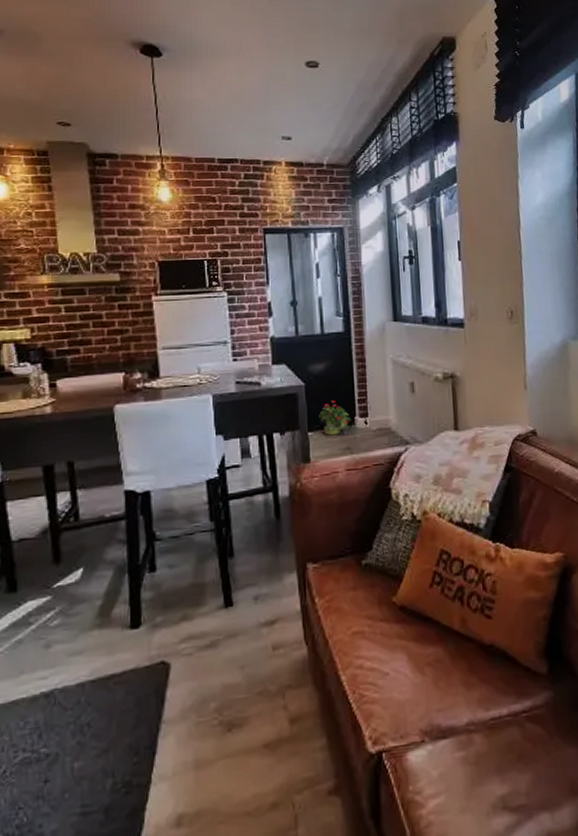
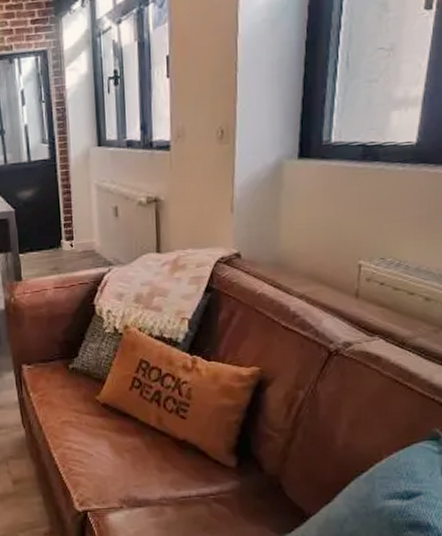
potted plant: present [319,400,352,435] -> none [28,225,58,256]

